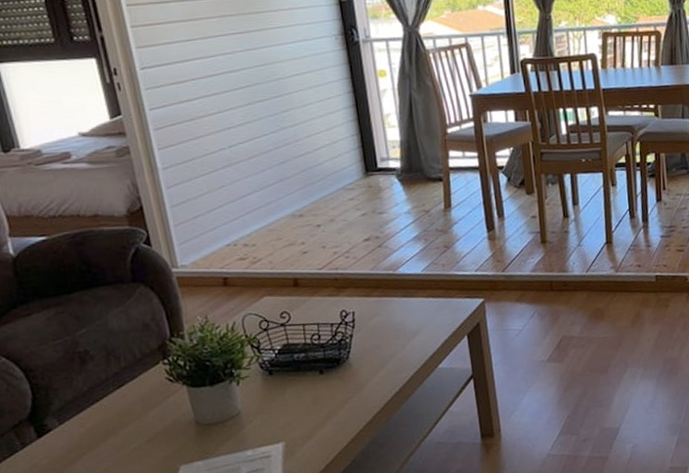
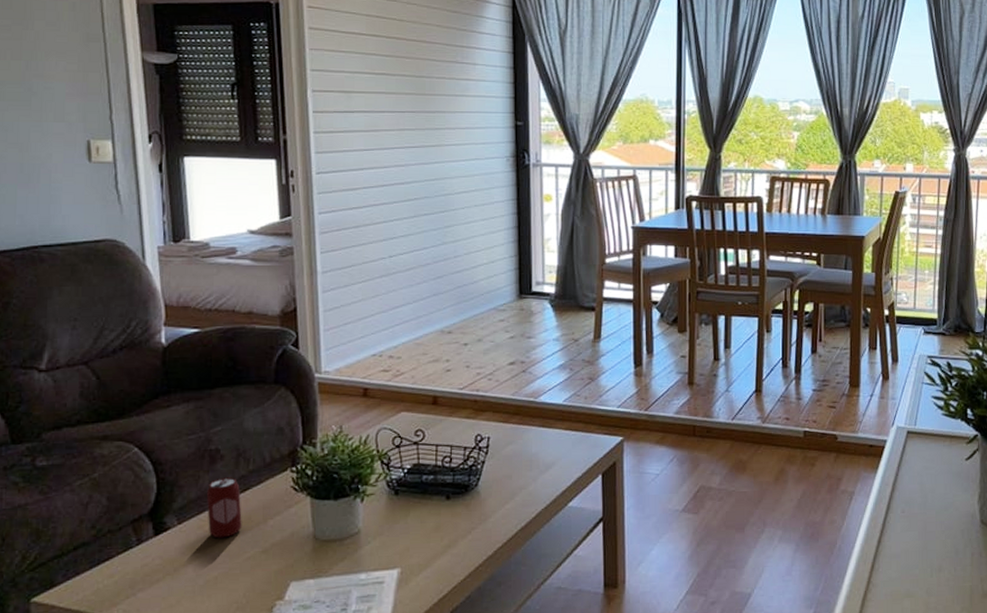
beverage can: none [82,375,123,434] -> present [206,477,242,538]

